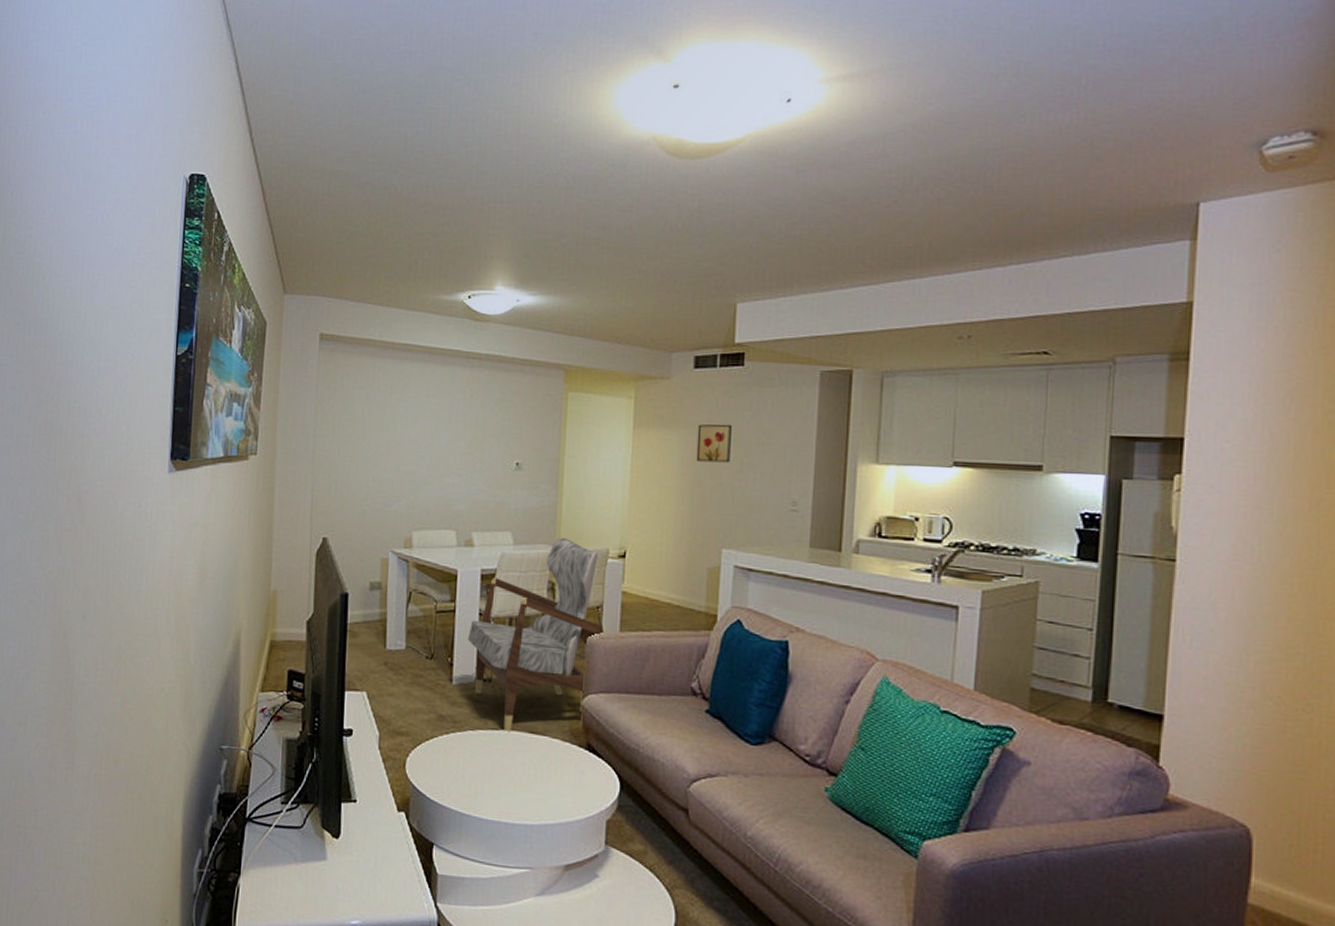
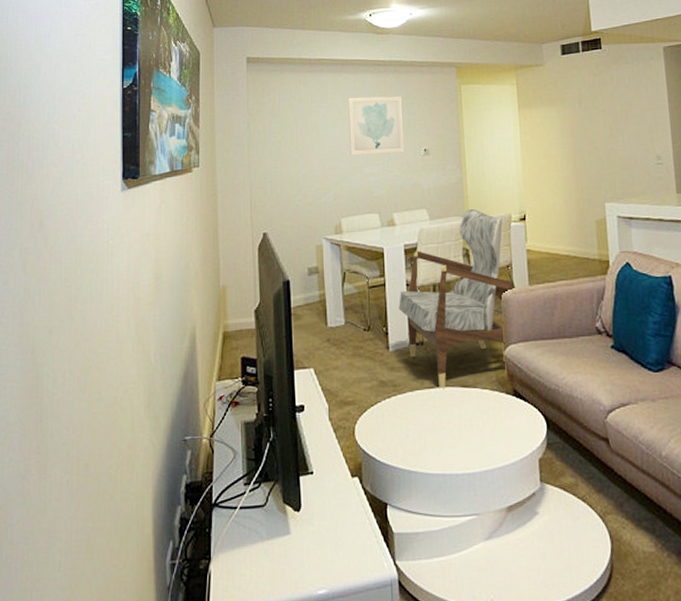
wall art: none [430,393,497,464] -> present [348,96,405,156]
wall art: present [696,424,732,463] -> none [571,97,601,132]

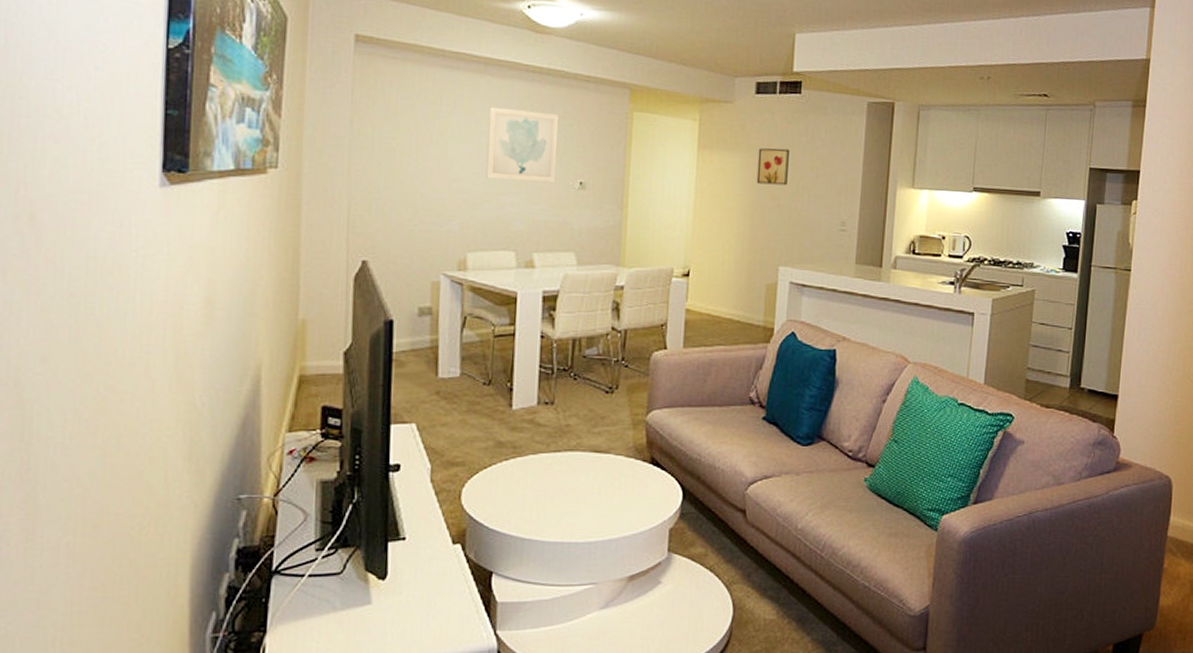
armchair: present [399,209,514,389] -> none [529,258,666,454]
wall art: none [571,97,601,132] -> present [756,148,789,186]

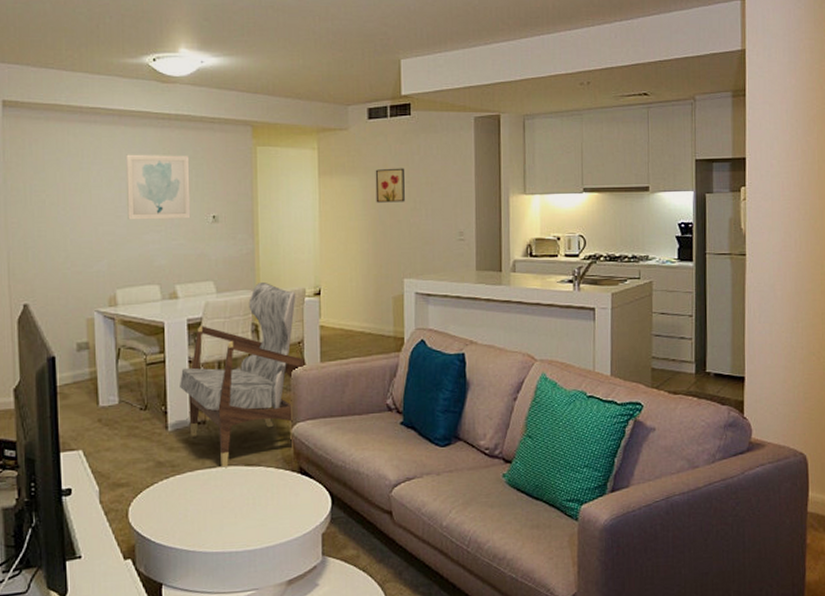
armchair: none [529,258,666,454] -> present [180,283,305,469]

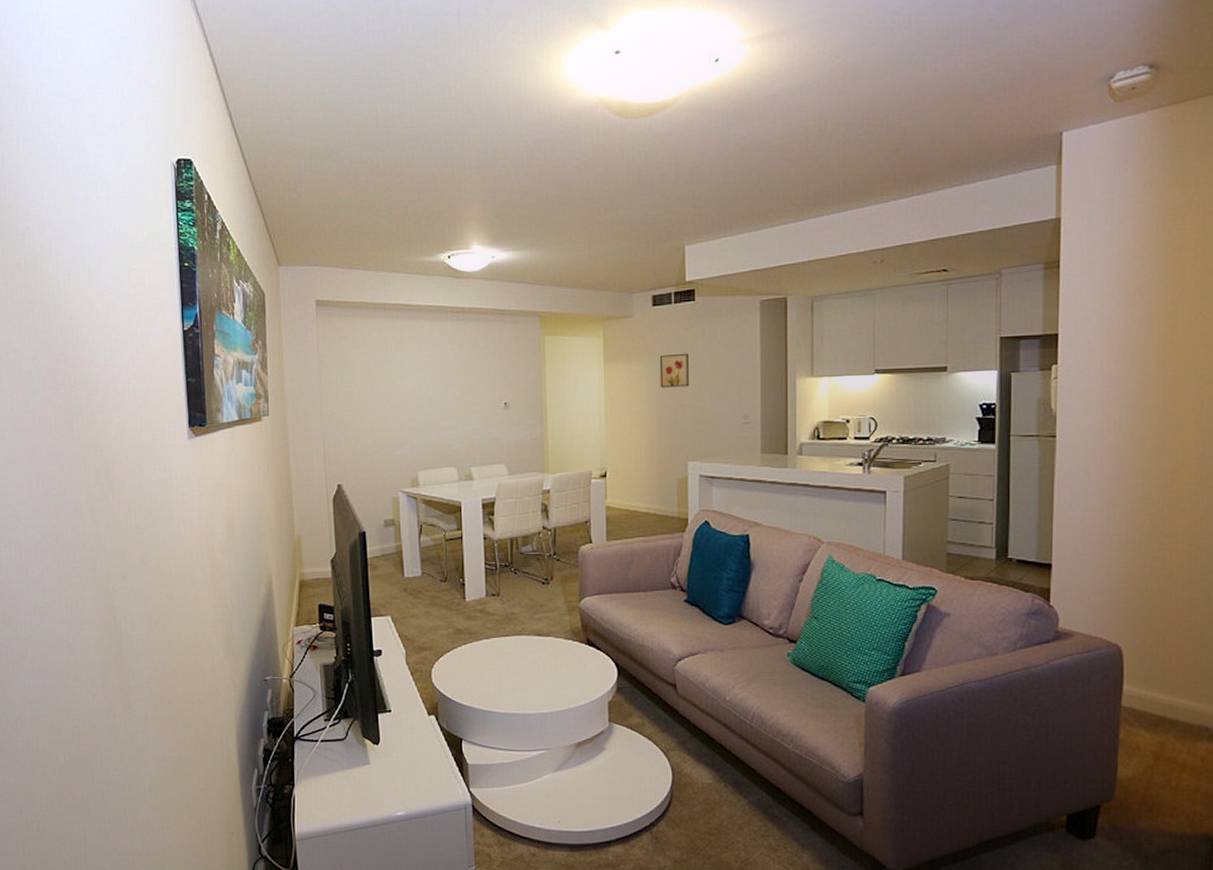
wall art: present [126,154,191,220] -> none [425,346,484,408]
armchair: present [180,283,305,469] -> none [476,465,591,638]

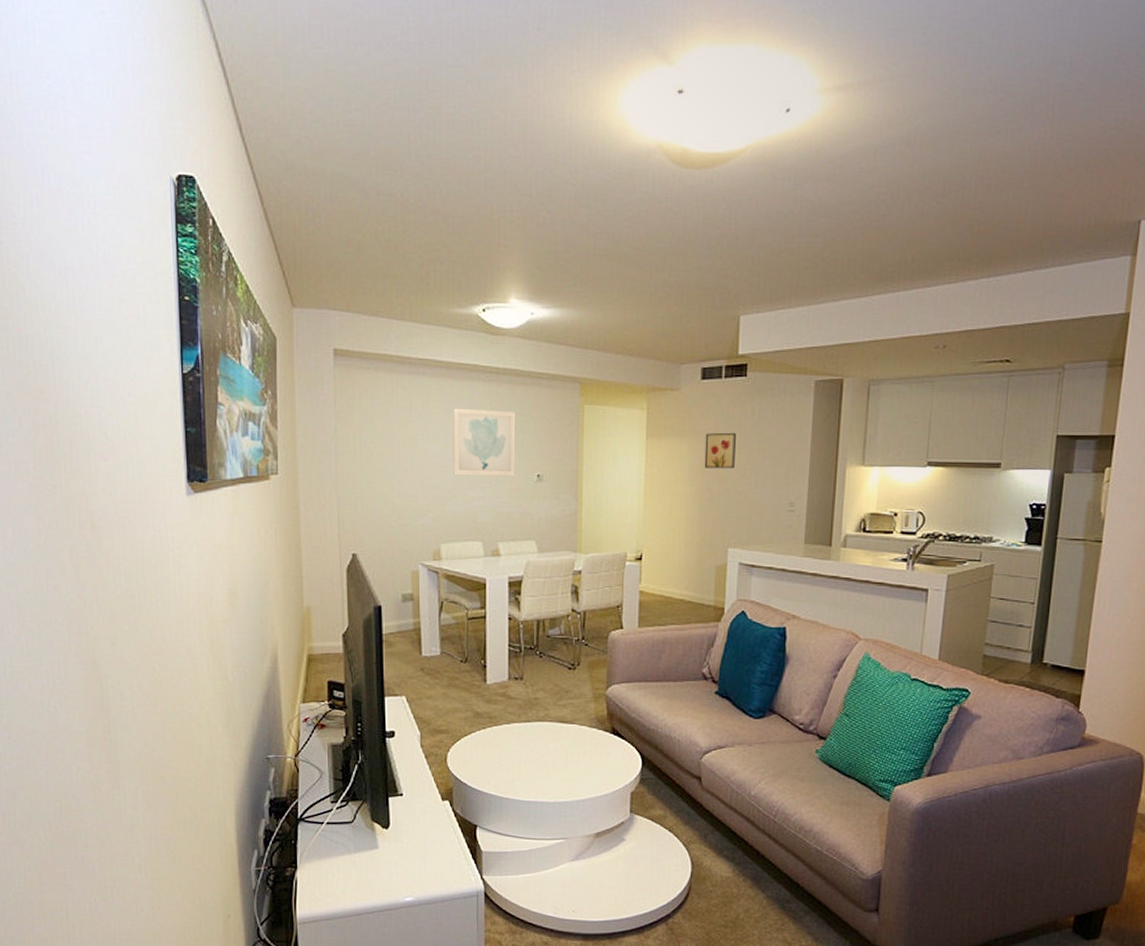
wall art: none [425,346,484,408] -> present [453,408,516,477]

